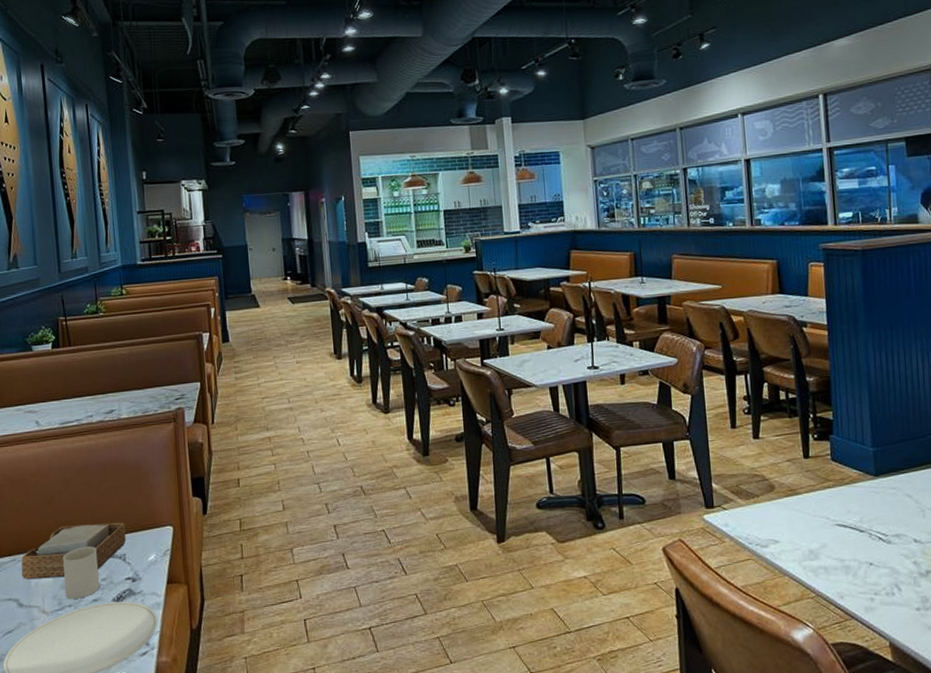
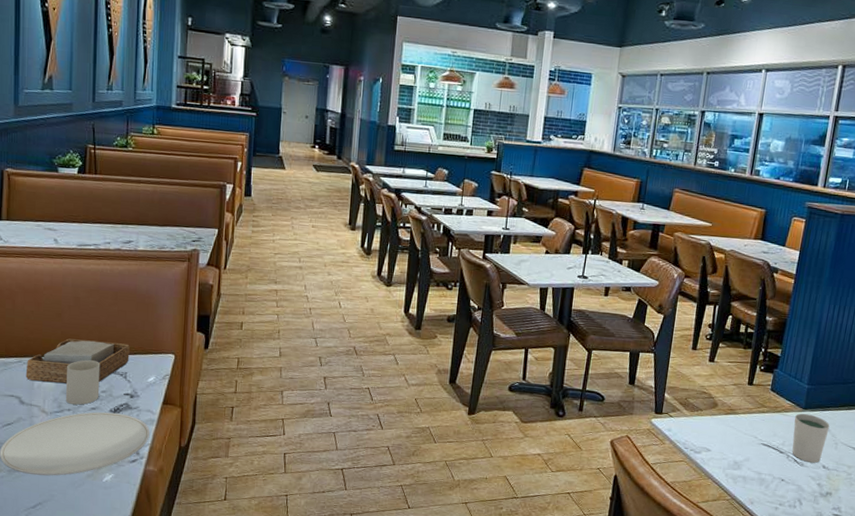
cup: none [866,481,911,538] -> present [792,413,830,463]

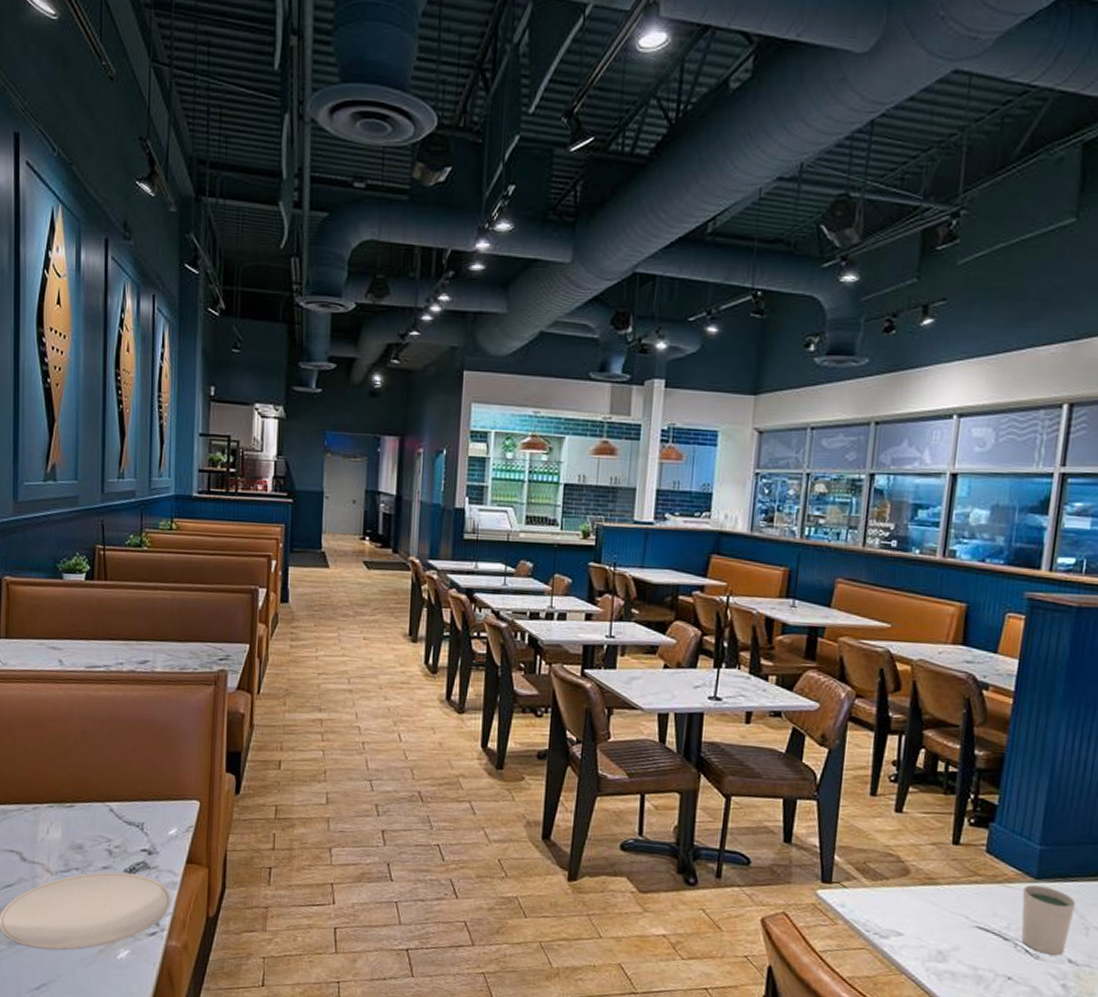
napkin holder: present [25,338,130,383] -> none [27,781,147,836]
cup: present [65,360,100,405] -> none [73,807,113,863]

